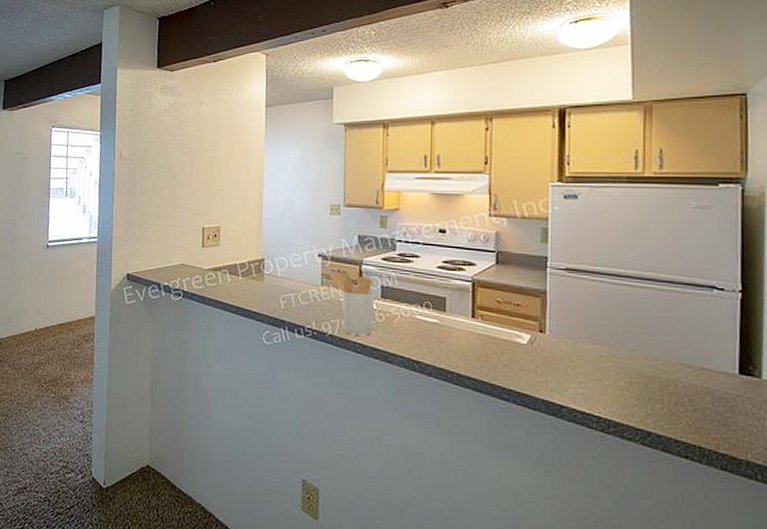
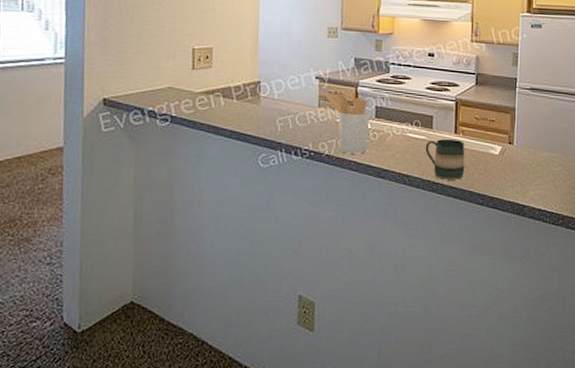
mug: none [437,324,485,370] -> present [425,139,465,180]

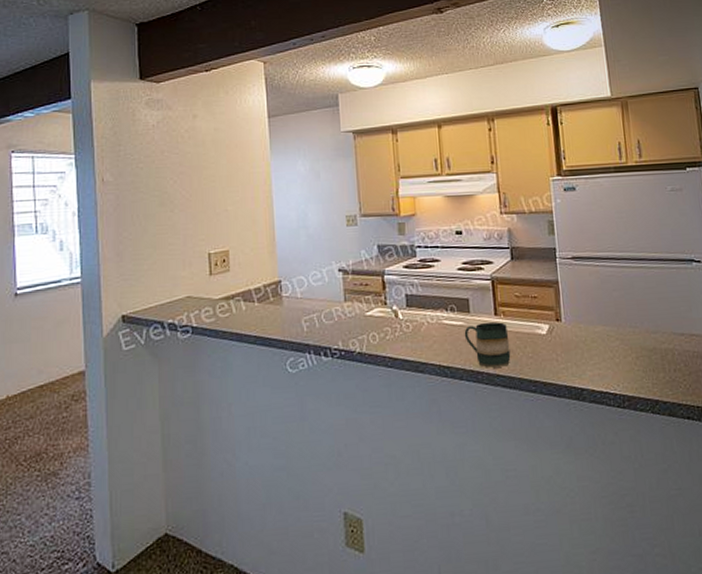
utensil holder: present [325,93,371,154] -> none [350,284,402,349]

